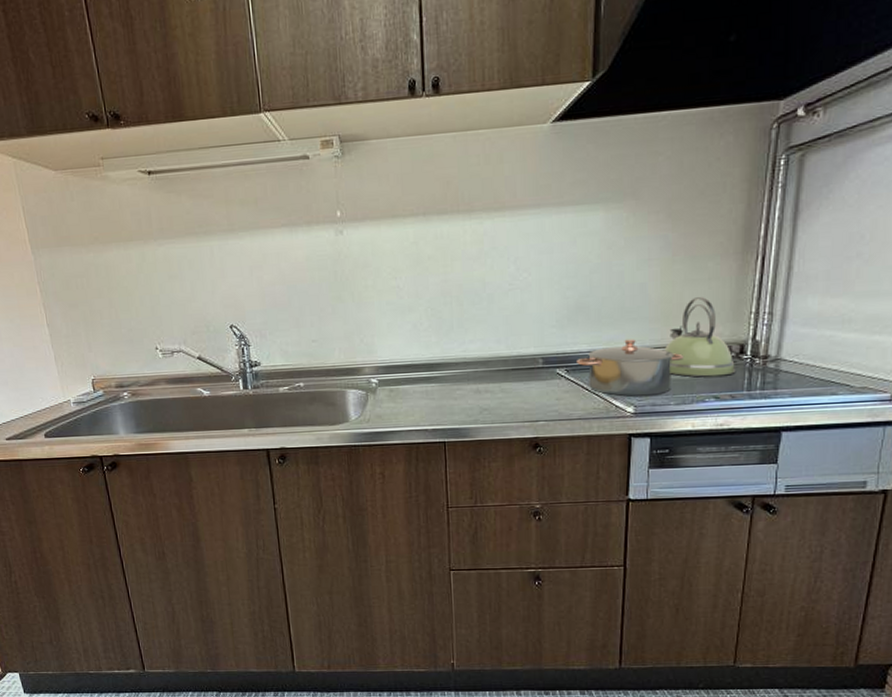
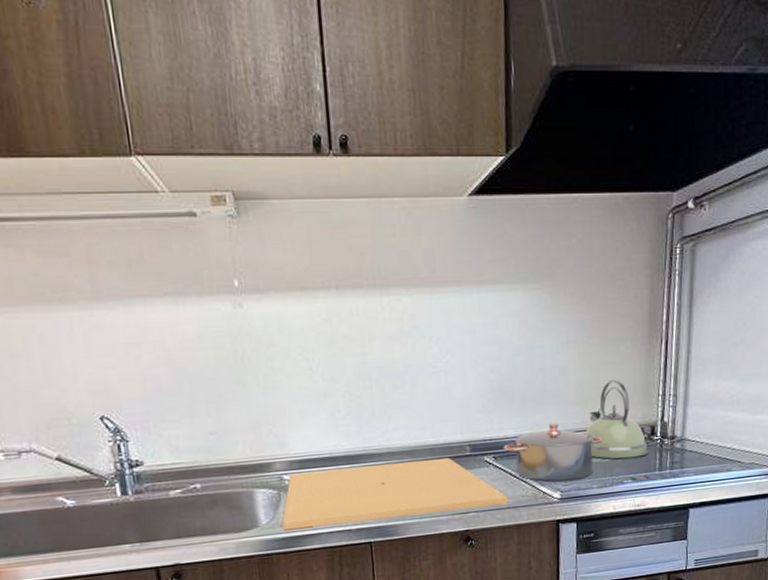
cutting board: none [368,369,580,427] -> present [282,458,509,531]

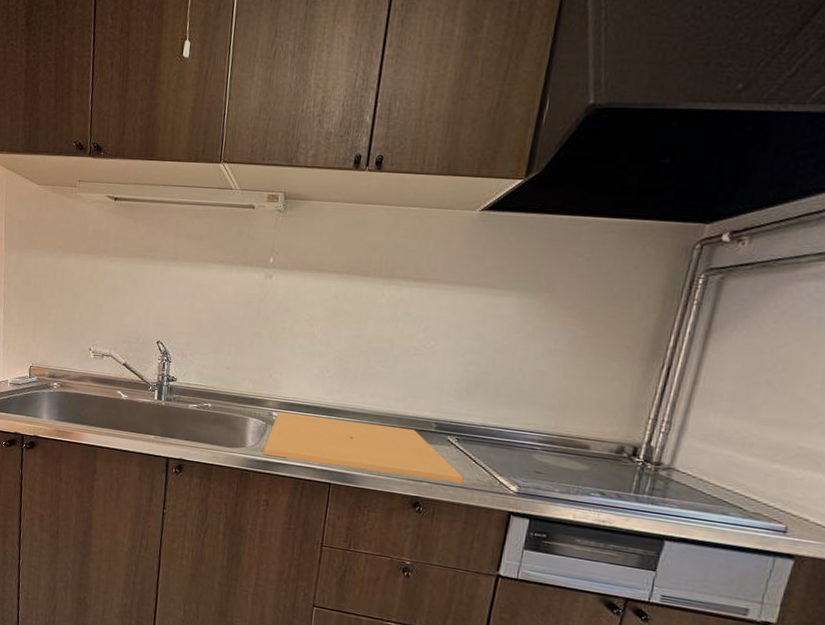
cooking pot: present [504,423,604,483] -> none [468,420,576,481]
kettle: present [585,380,649,460] -> none [556,393,626,475]

